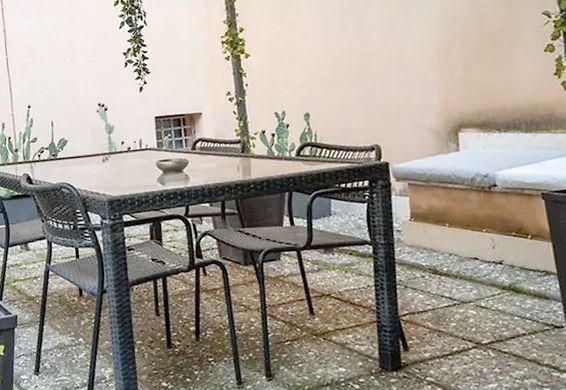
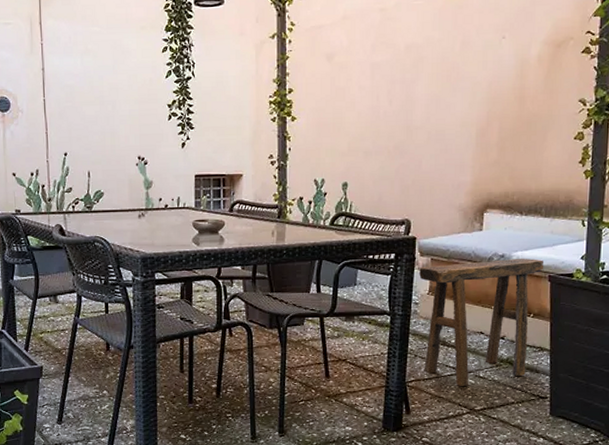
stool: none [397,176,535,318] -> present [419,258,544,386]

